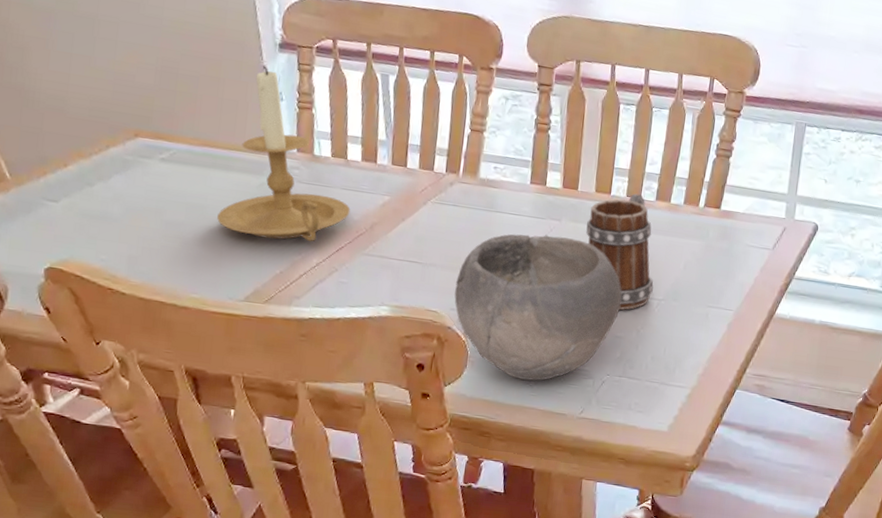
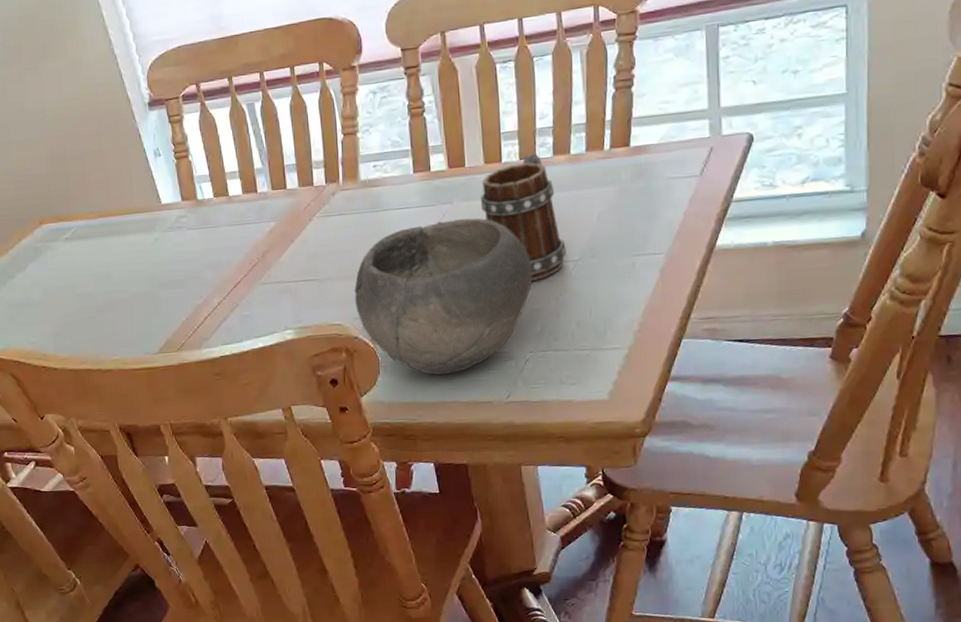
candle holder: present [217,64,351,242] -> none [122,126,241,290]

